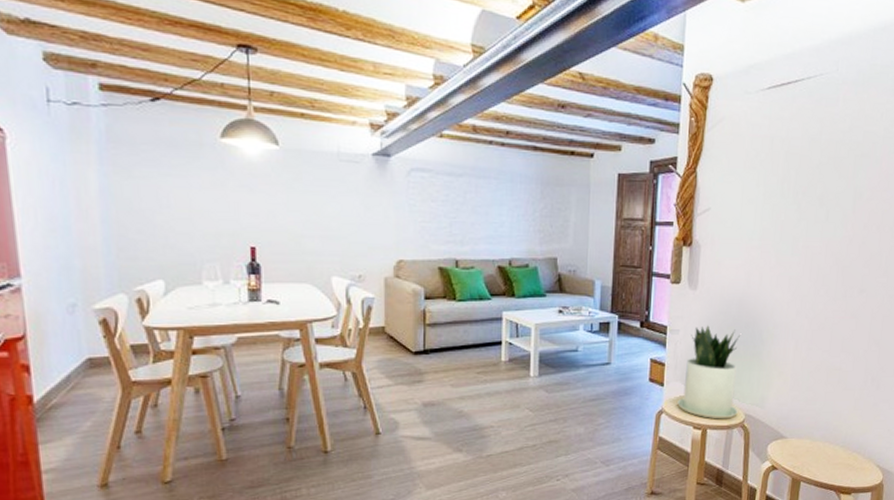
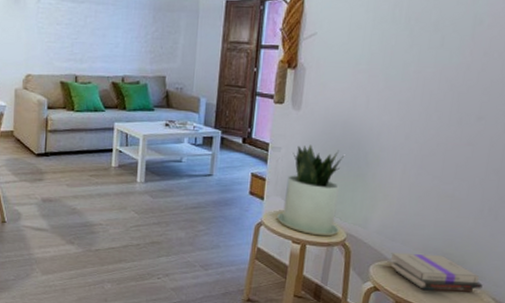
books: none [786,429,868,465] -> present [390,253,483,293]

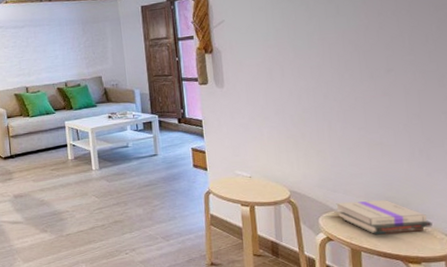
planter: present [277,145,344,237] -> none [222,116,282,197]

